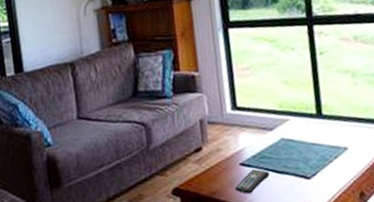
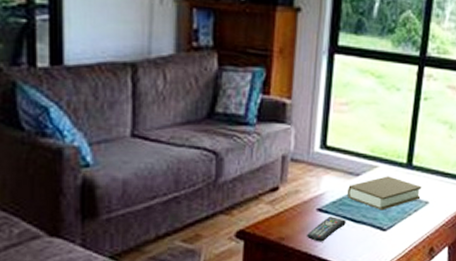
book: none [264,127,339,160] -> present [346,176,422,211]

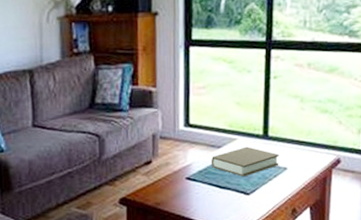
remote control: present [306,216,346,242] -> none [178,184,212,206]

